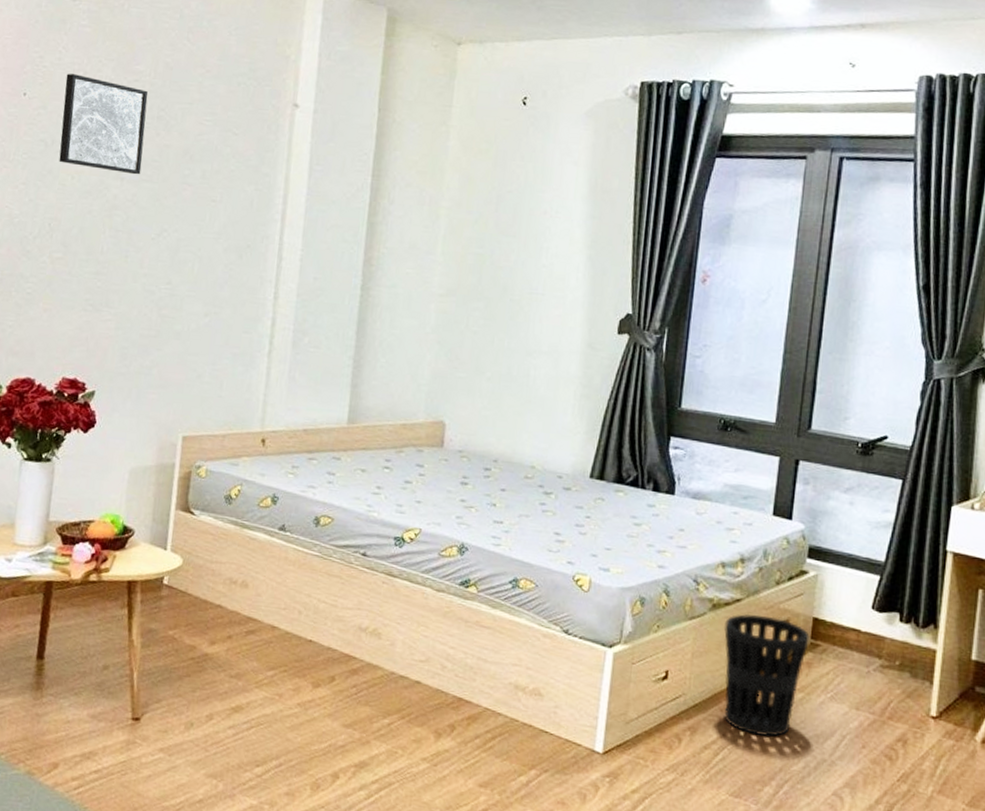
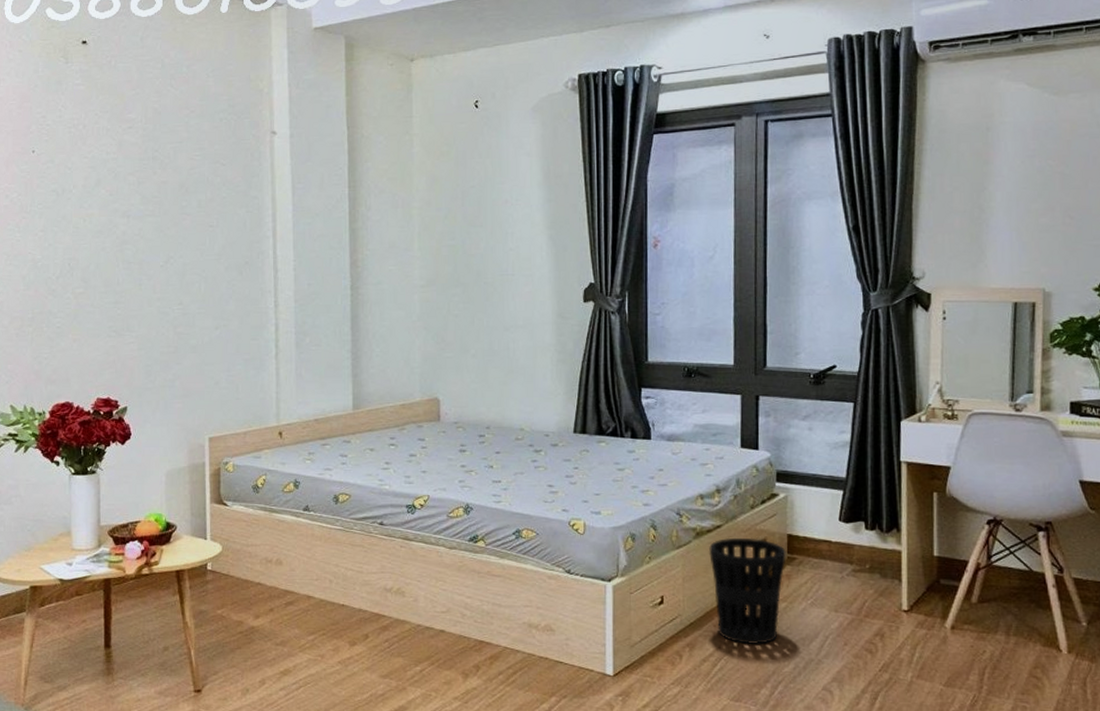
wall art: present [59,73,149,175] -> none [68,128,144,211]

